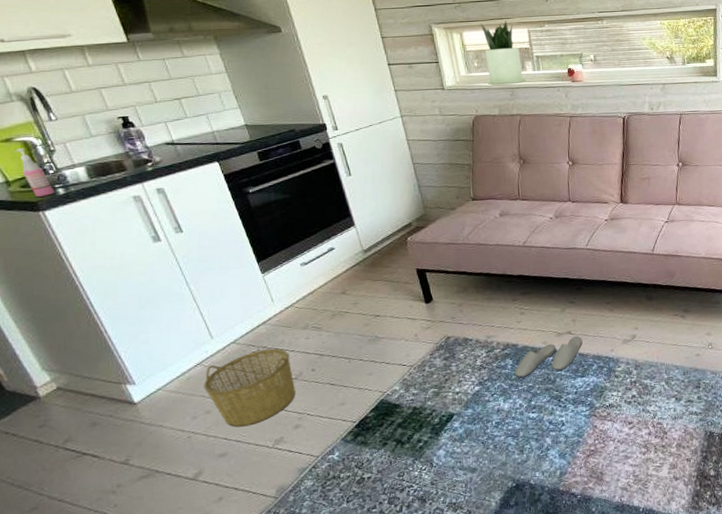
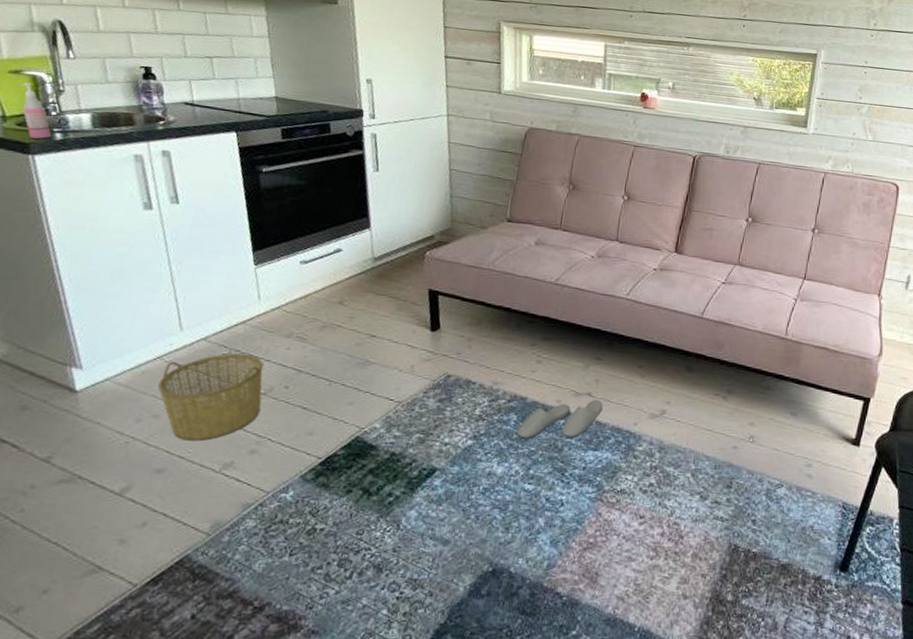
planter: present [480,20,527,86] -> none [548,29,594,101]

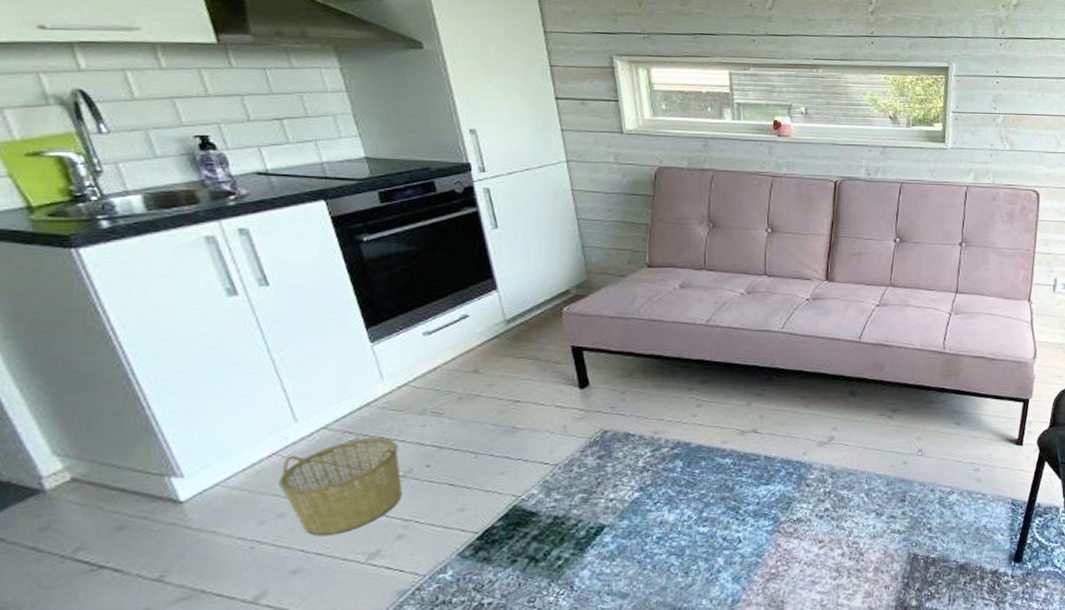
soap dispenser: present [20,83,52,140] -> none [43,166,97,230]
slippers: present [517,400,603,439] -> none [685,436,770,484]

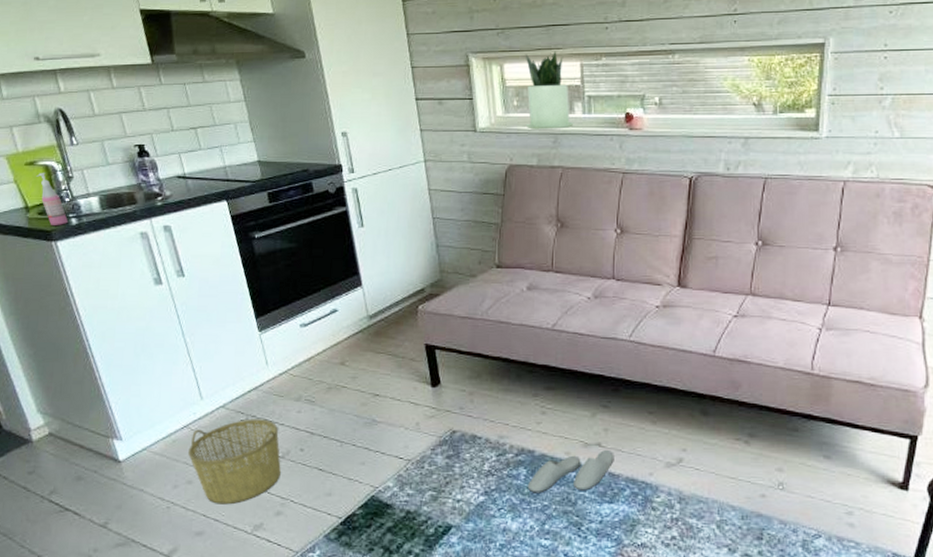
soap dispenser: none [43,166,97,230] -> present [36,173,69,226]
planter: none [672,59,724,134] -> present [525,51,574,130]
slippers: none [685,436,770,484] -> present [528,450,614,494]

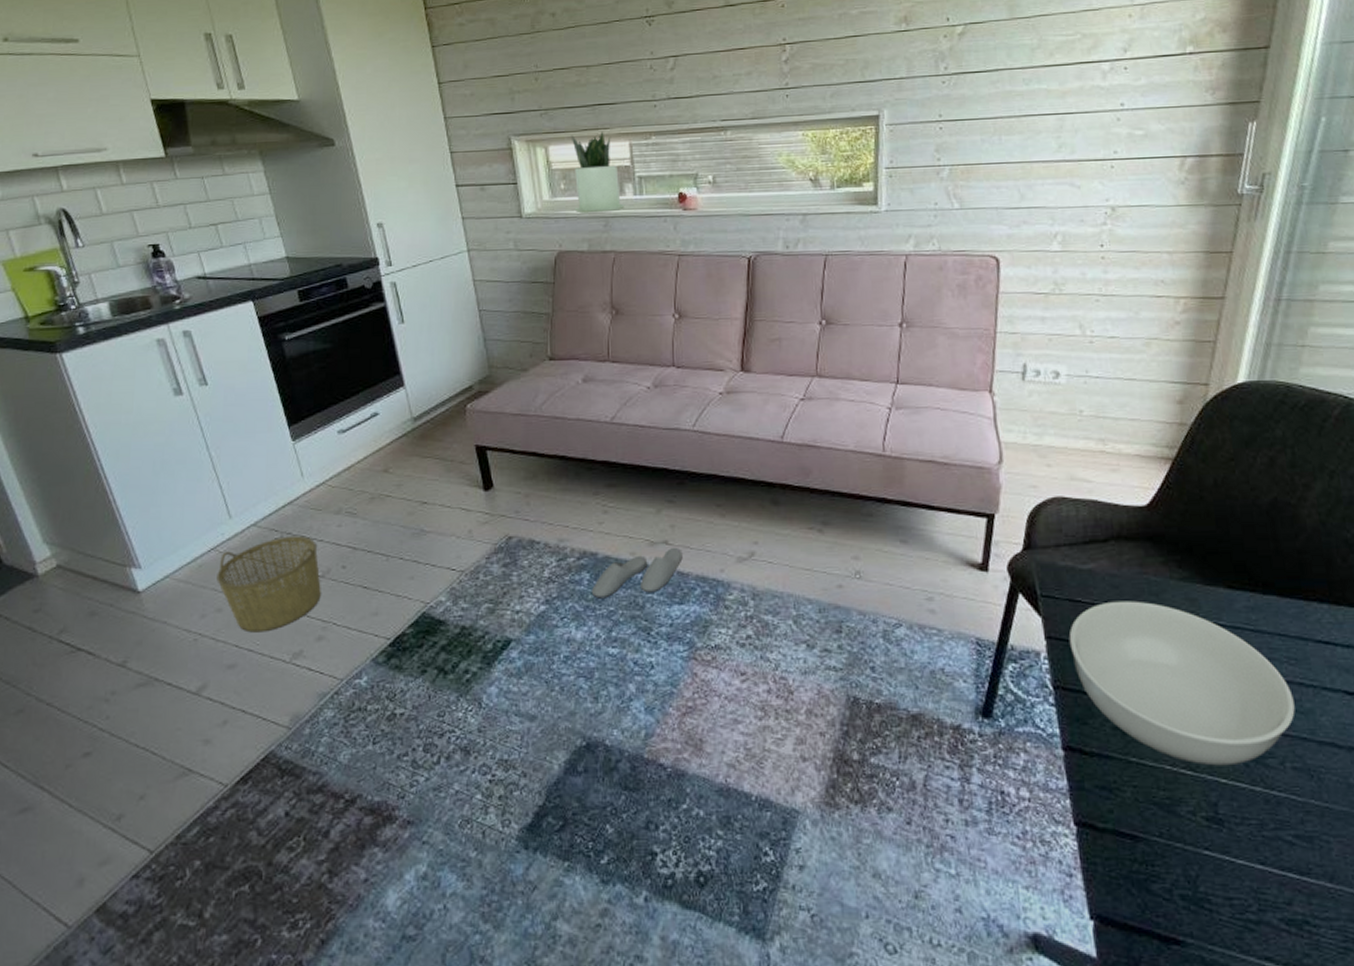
soap dispenser: present [36,173,69,226] -> none [37,279,75,337]

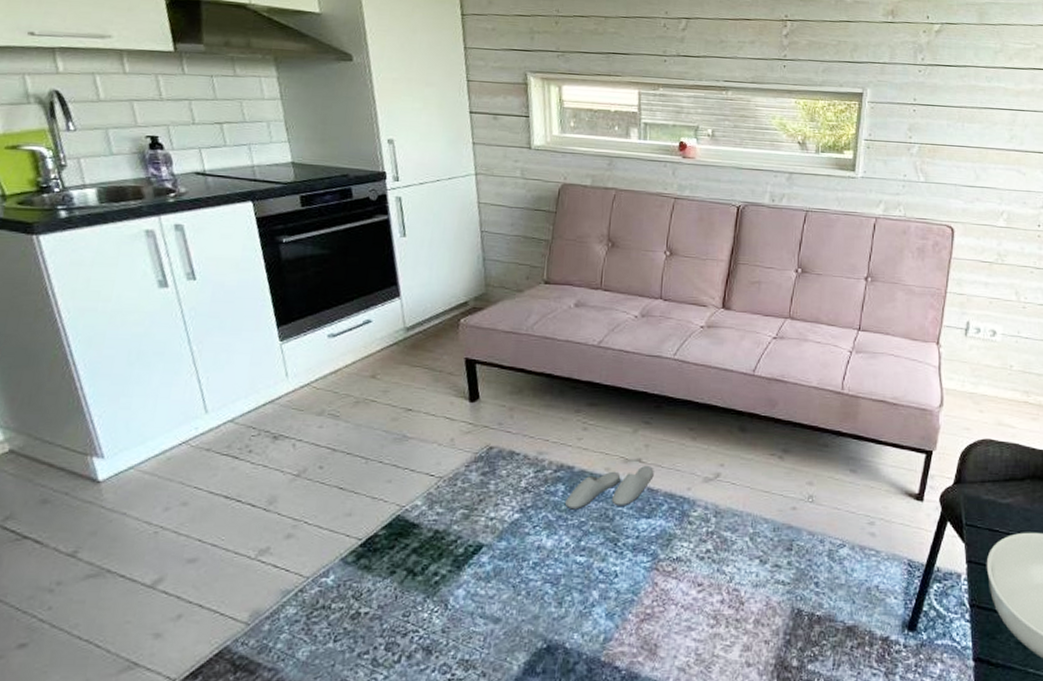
basket: present [216,536,321,633] -> none [185,434,296,528]
planter: present [570,131,625,214] -> none [581,78,630,153]

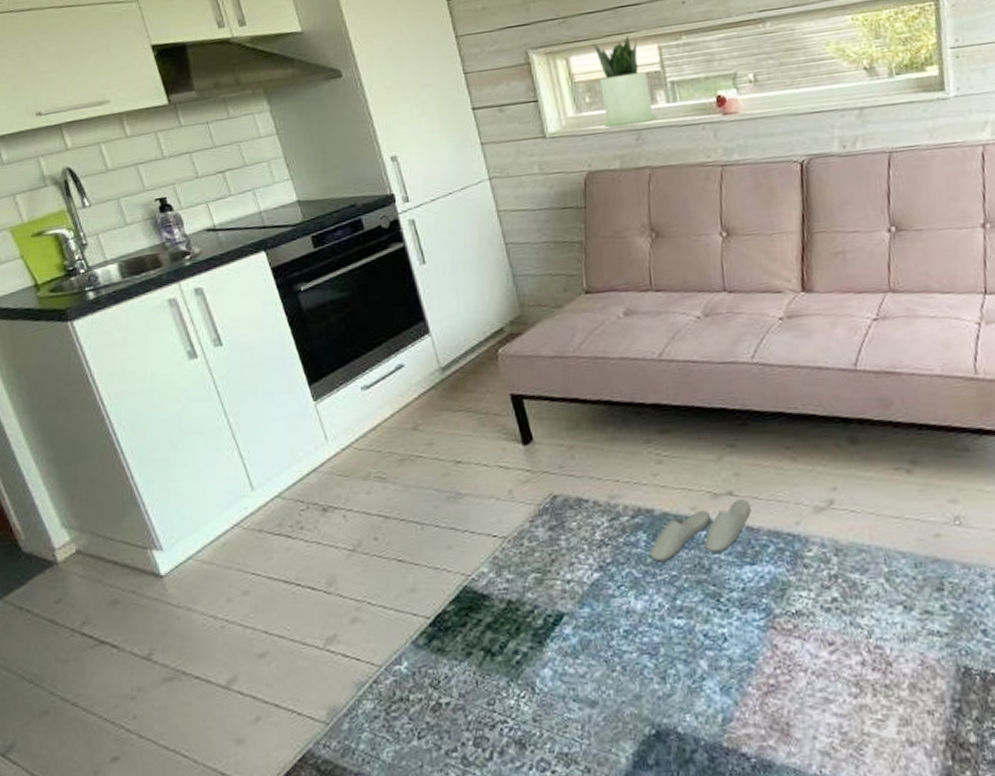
planter: none [581,78,630,153] -> present [593,35,658,128]

